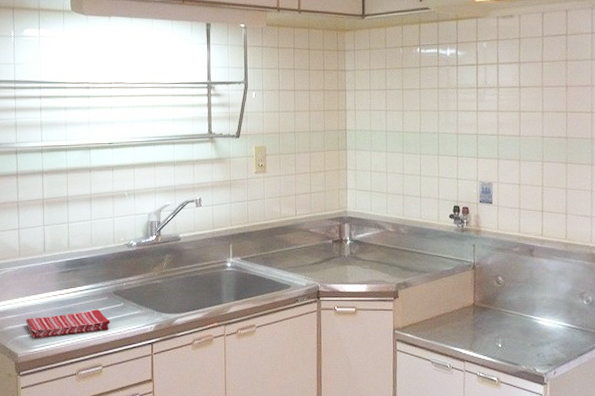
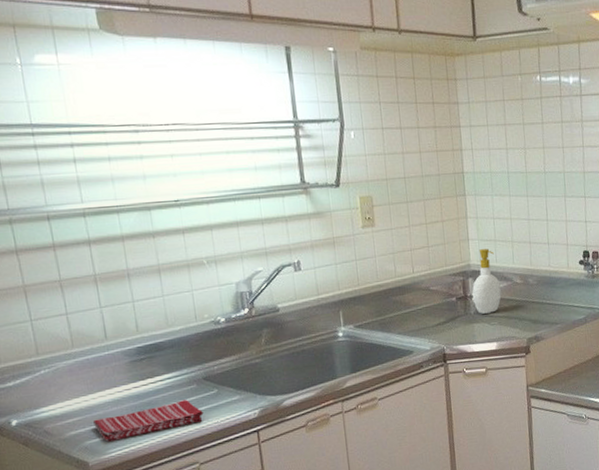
soap bottle: none [347,198,374,257] -> present [472,249,502,314]

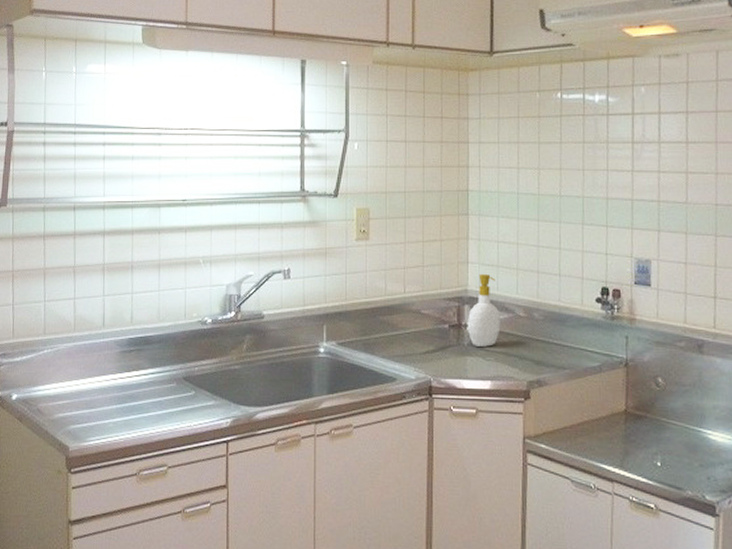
dish towel: present [93,400,204,442] -> none [80,397,179,429]

